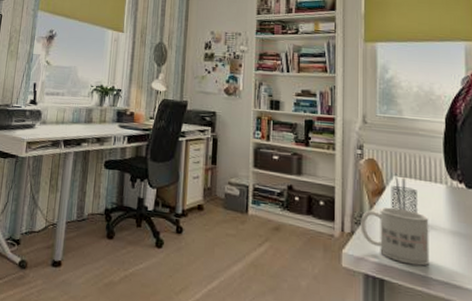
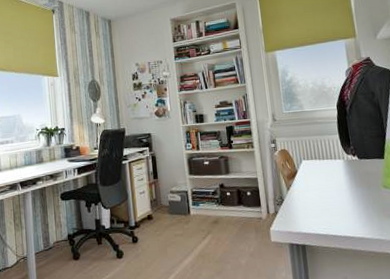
mug: present [361,207,430,266] -> none [281,185,338,229]
pencil holder: present [391,176,418,213] -> none [301,159,324,187]

